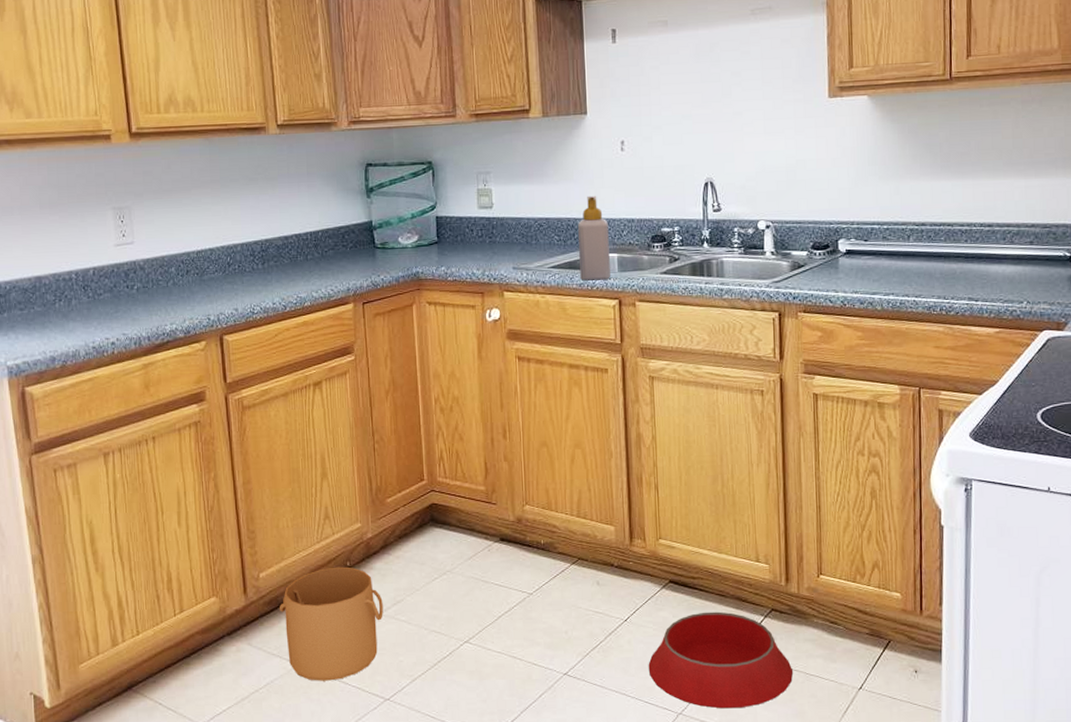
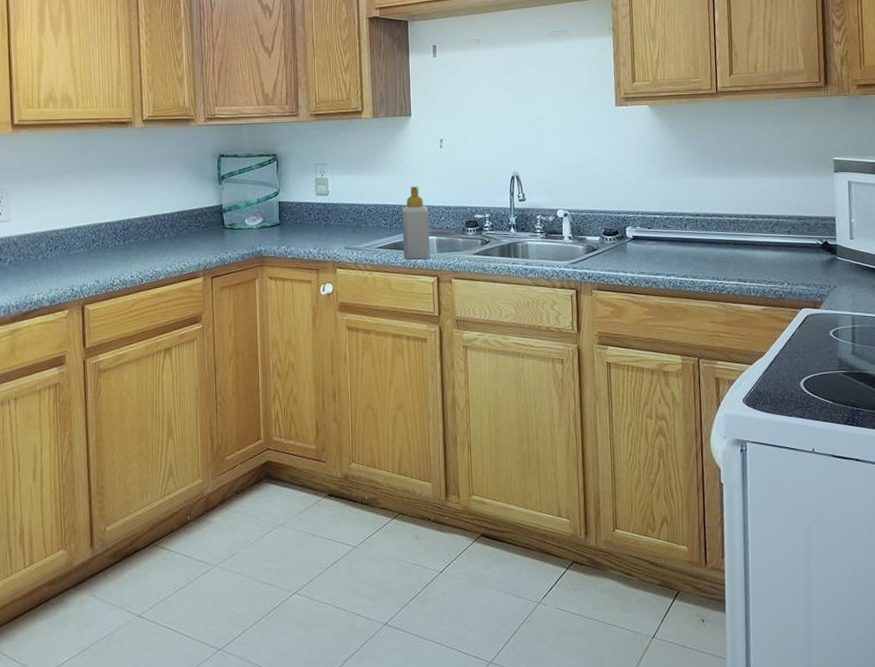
bucket: present [279,566,383,681] -> none [122,520,219,632]
pet bowl: present [648,611,793,709] -> none [461,563,592,657]

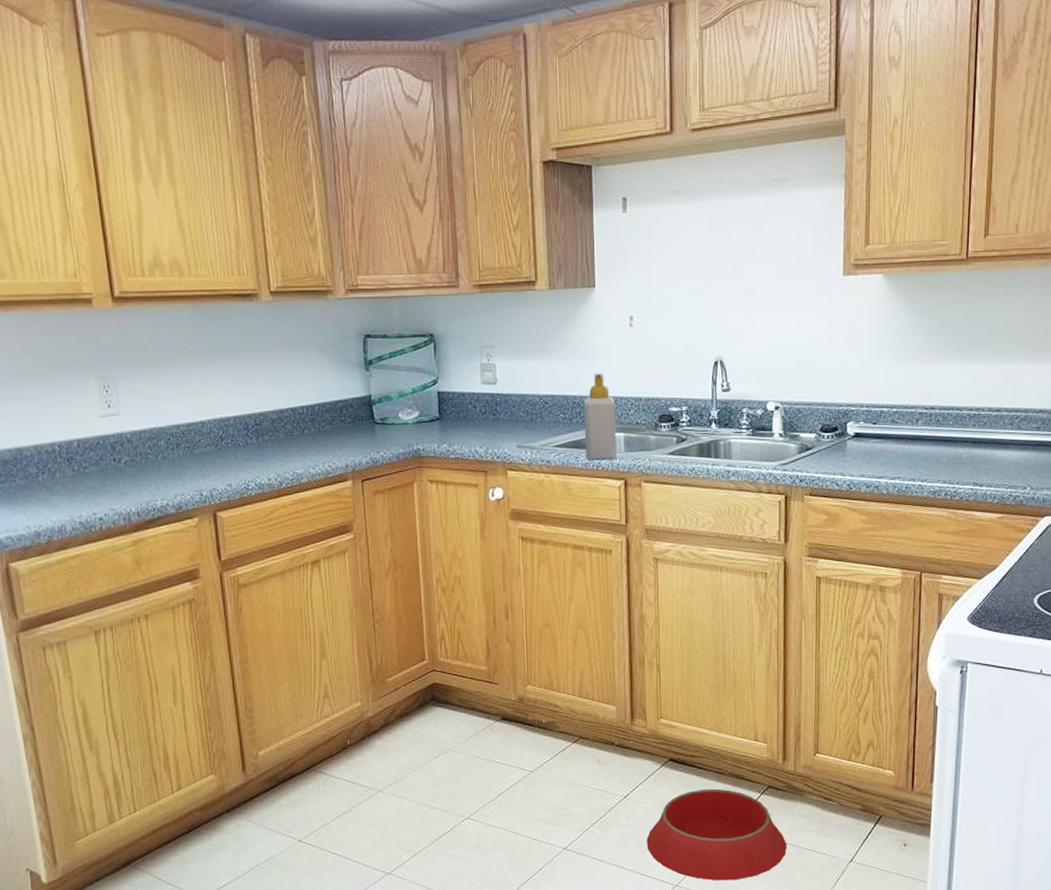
pet bowl: none [461,563,592,657] -> present [646,788,786,881]

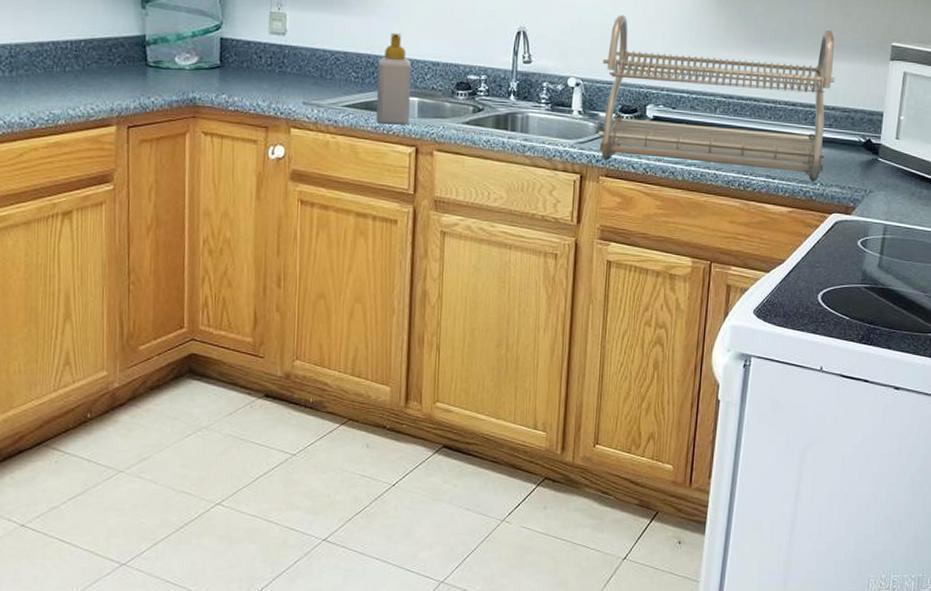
pet bowl: present [646,788,786,881] -> none [413,478,560,578]
dish rack: none [800,331,1041,487] -> present [598,15,835,182]

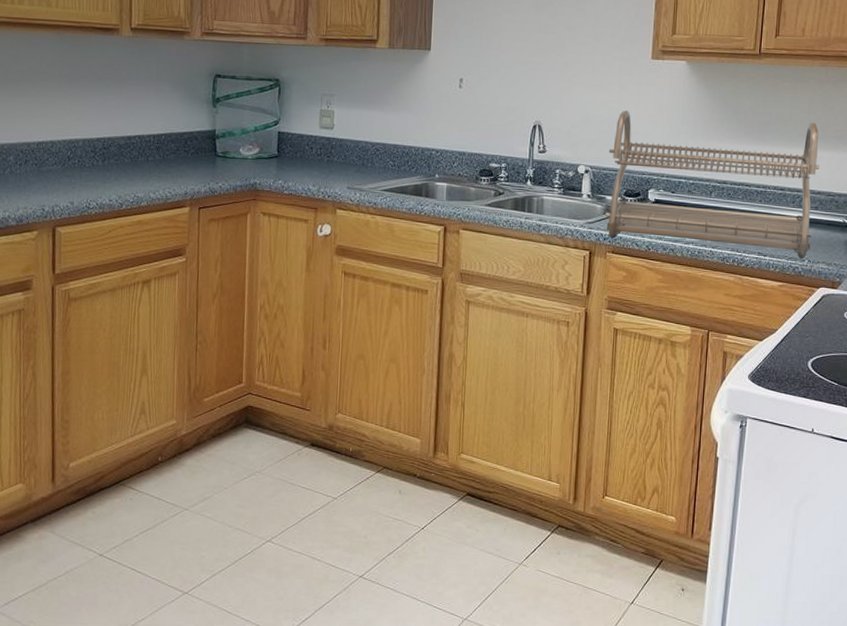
soap bottle: present [376,32,411,125] -> none [410,126,441,207]

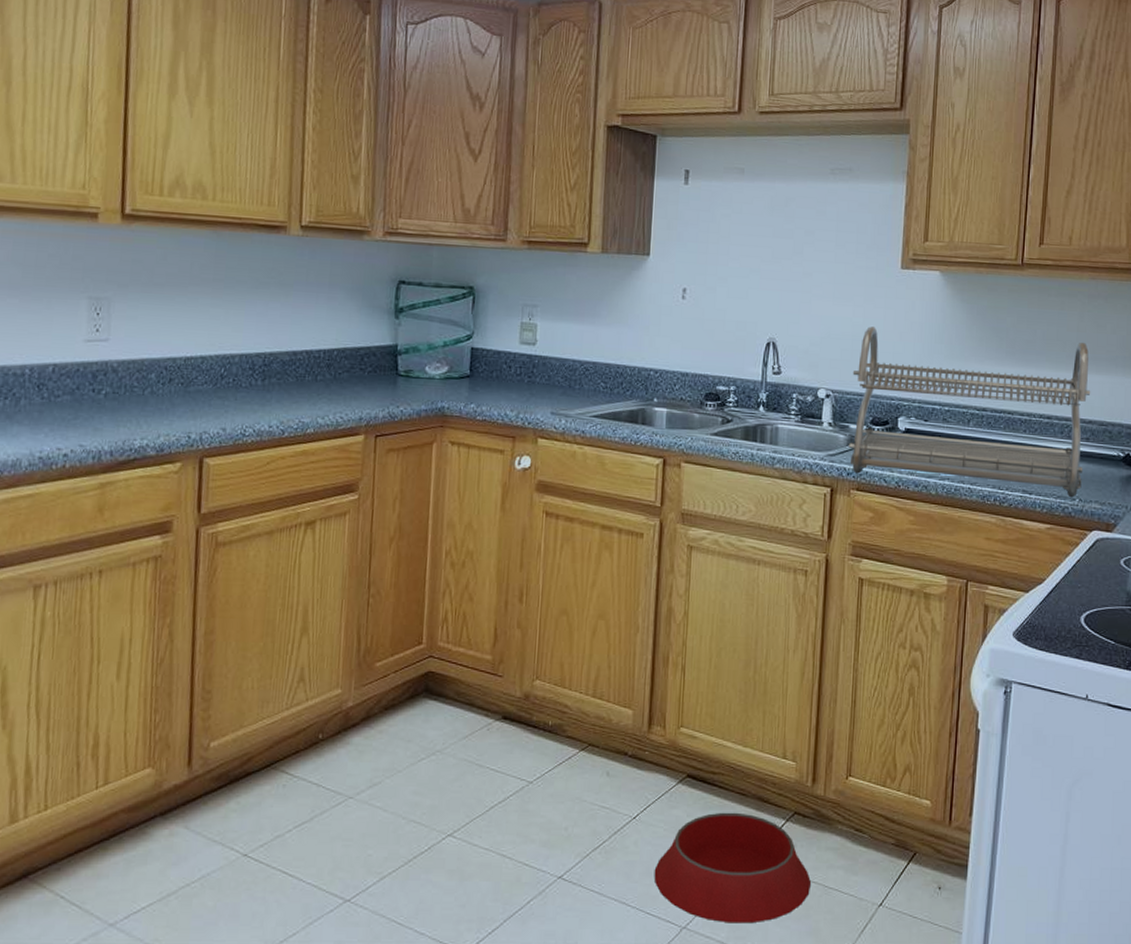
pet bowl: none [439,524,572,617] -> present [654,812,811,924]

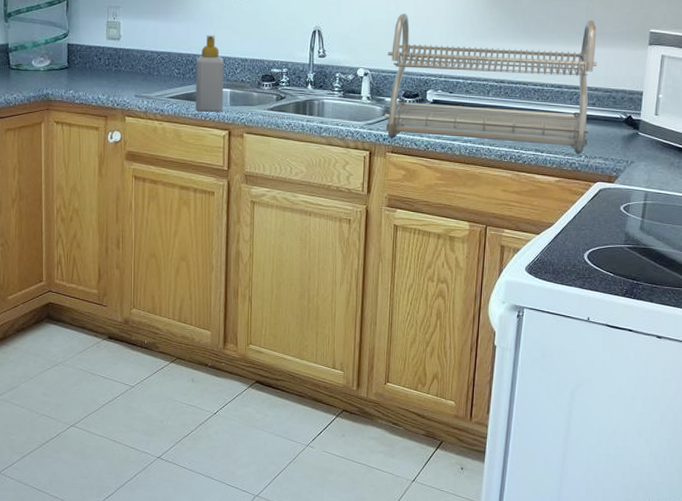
soap bottle: none [624,343,660,436] -> present [195,35,224,112]
pet bowl: present [654,812,811,924] -> none [232,409,357,493]

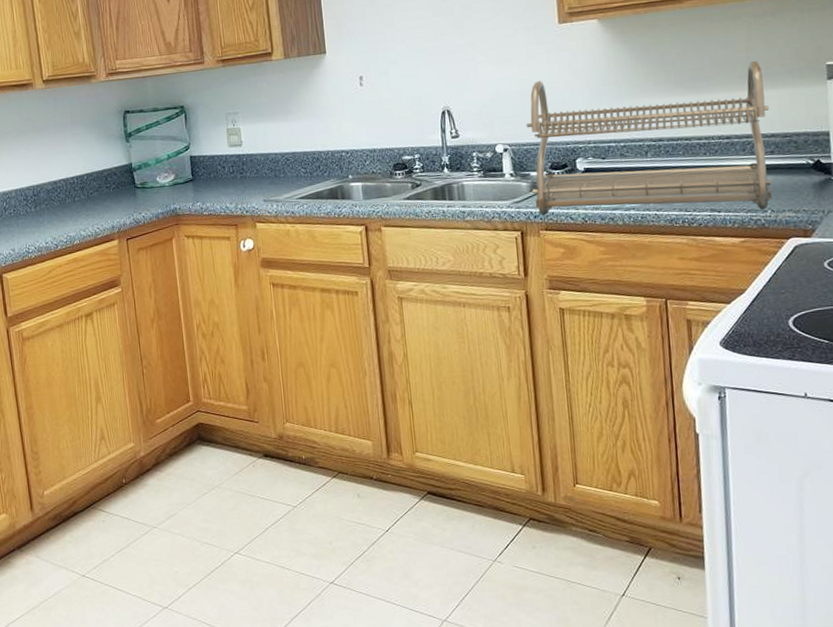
soap bottle: present [195,35,224,112] -> none [323,129,356,210]

